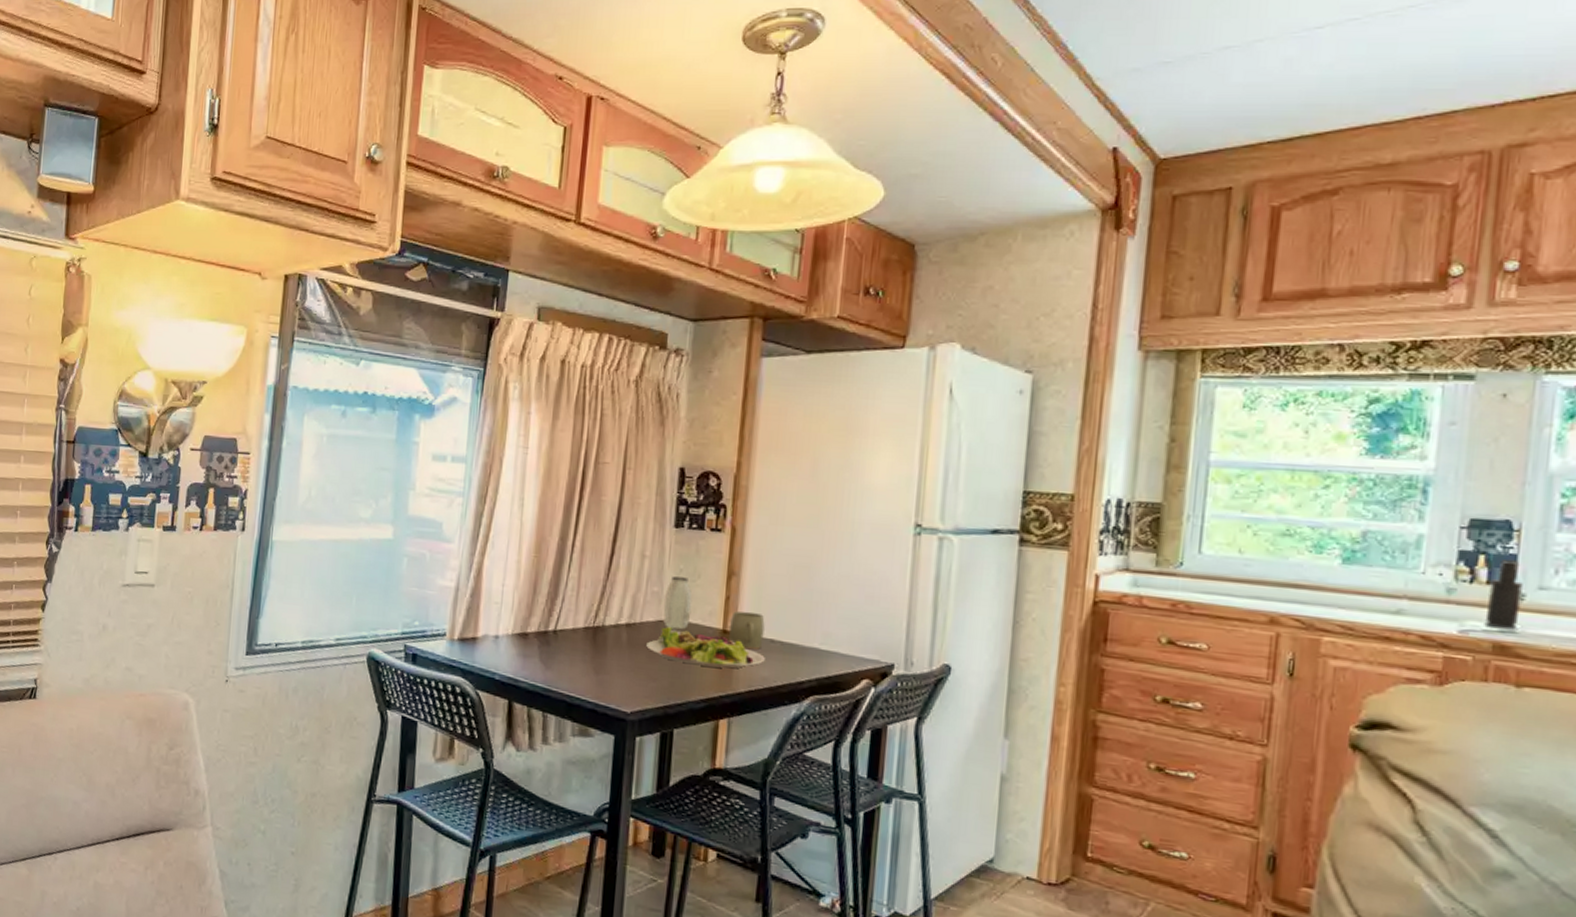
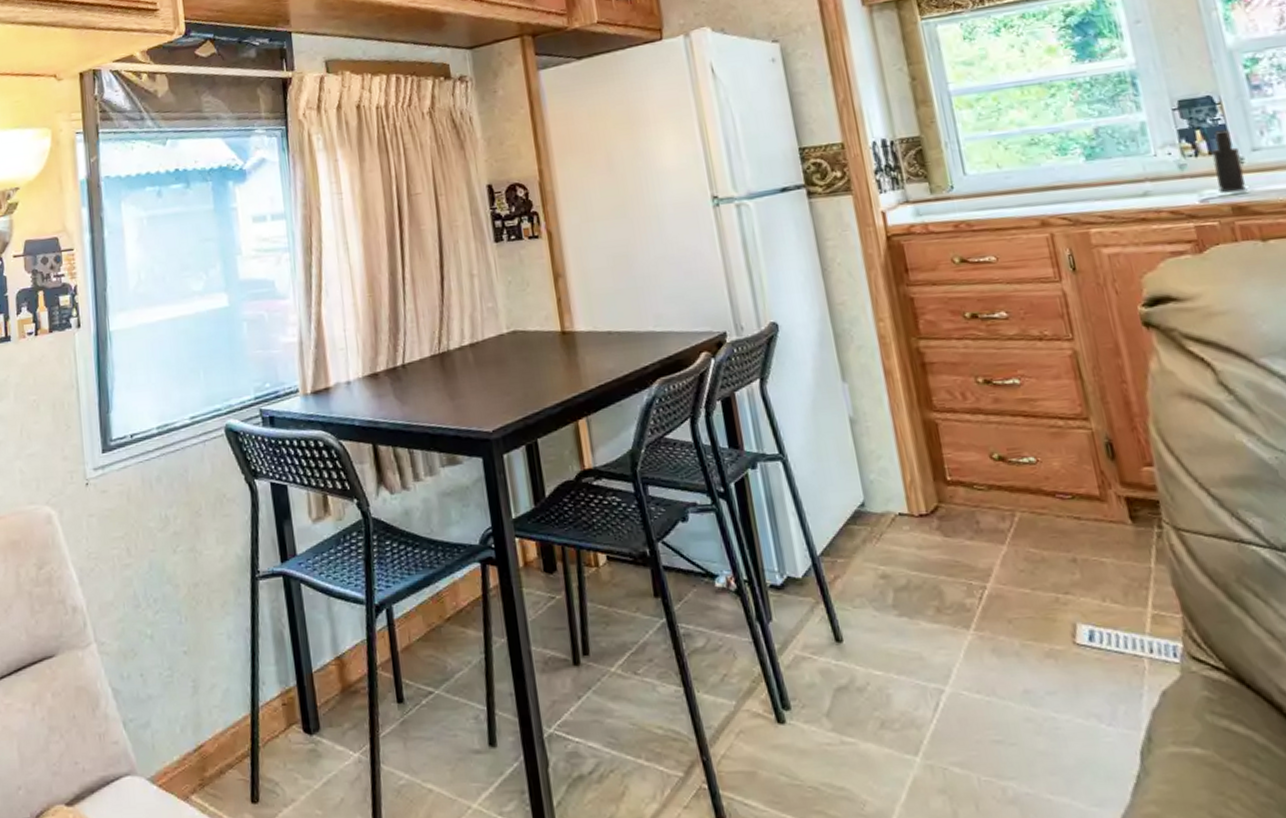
salad plate: present [646,627,765,669] -> none [493,338,607,372]
vase: present [663,576,693,636] -> none [499,288,529,345]
mug: present [728,611,765,651] -> none [566,308,602,346]

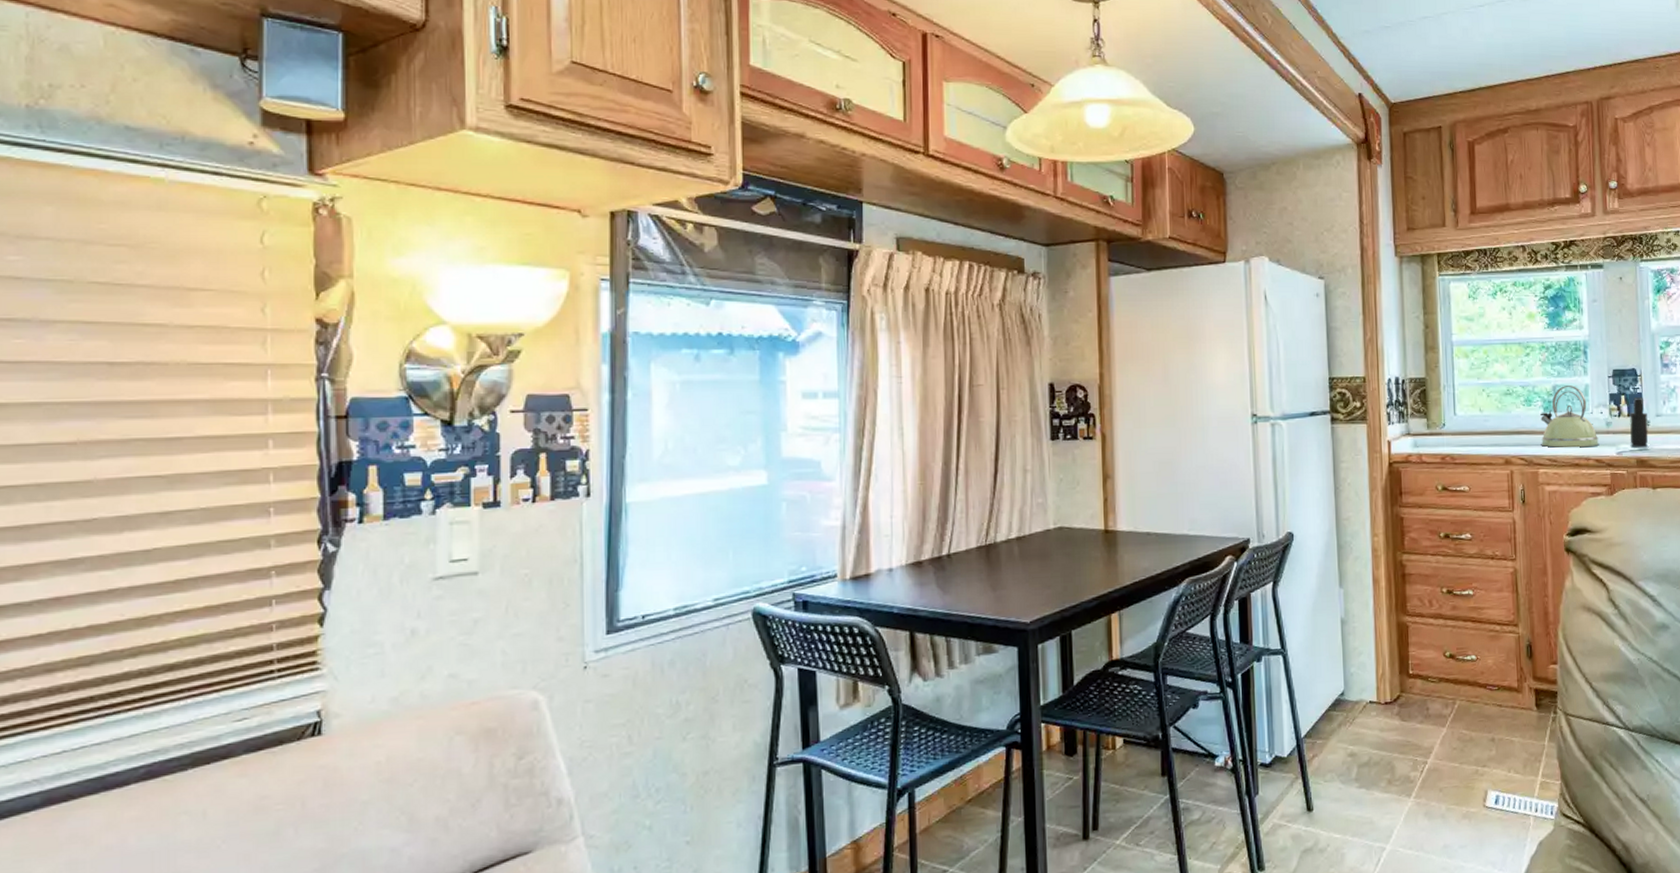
kettle: none [1080,125,1173,202] -> present [1539,386,1600,449]

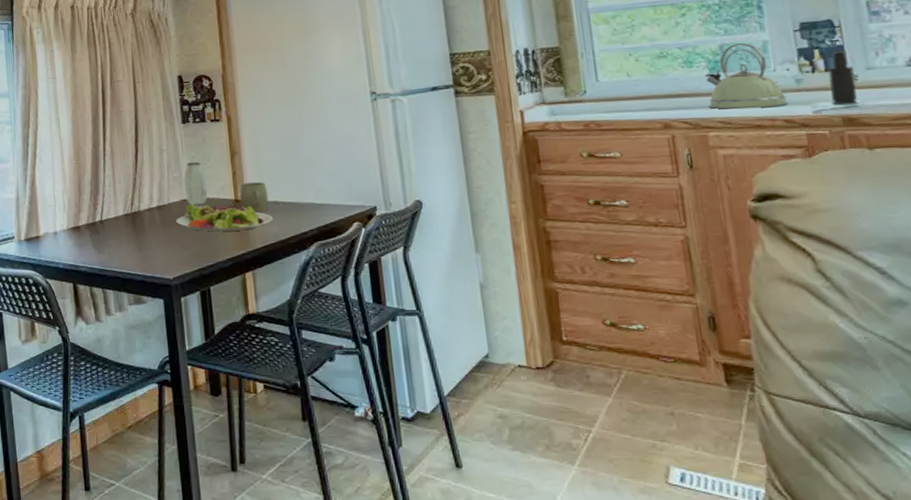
salad plate: none [1037,535,1144,567] -> present [176,204,273,232]
vase: none [1048,486,1075,541] -> present [183,162,208,210]
mug: none [1109,509,1141,545] -> present [239,181,269,213]

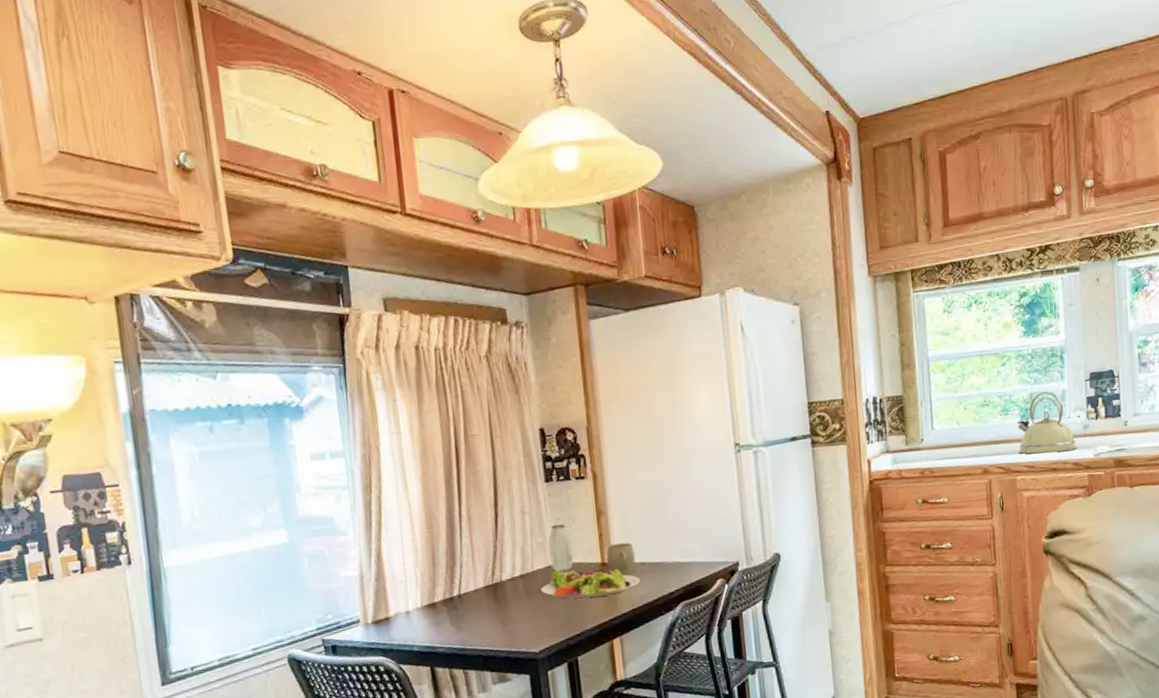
soap dispenser: present [828,50,857,105] -> none [1107,398,1126,449]

